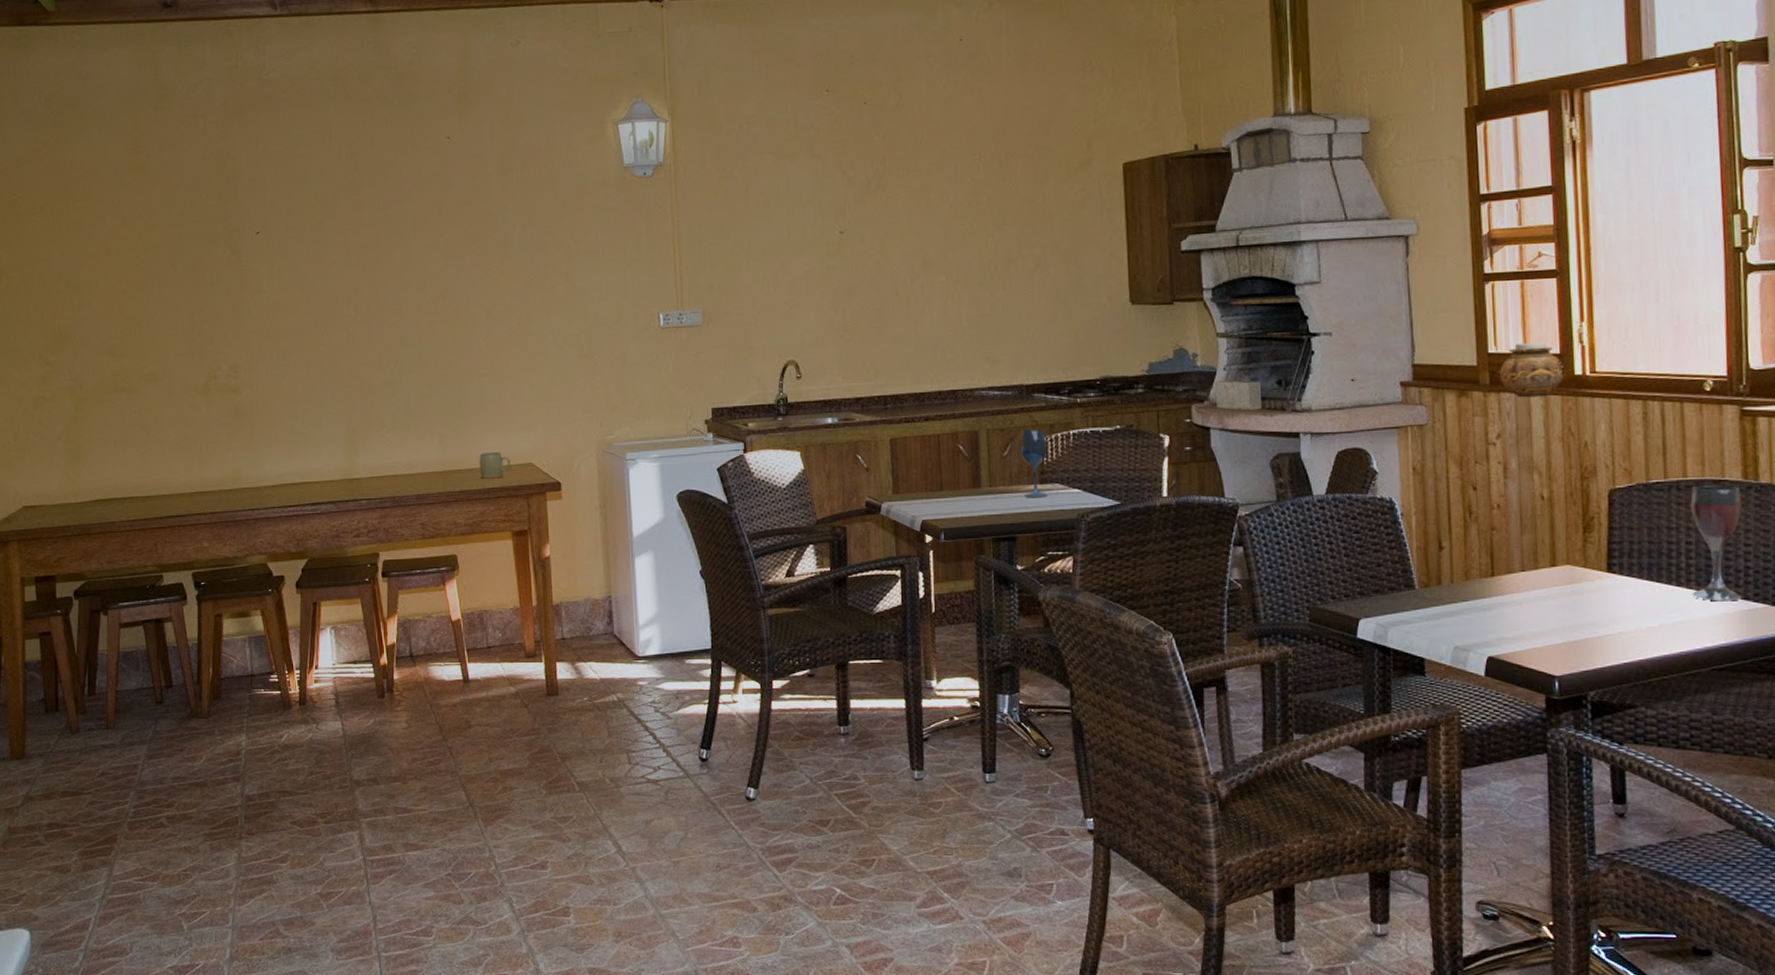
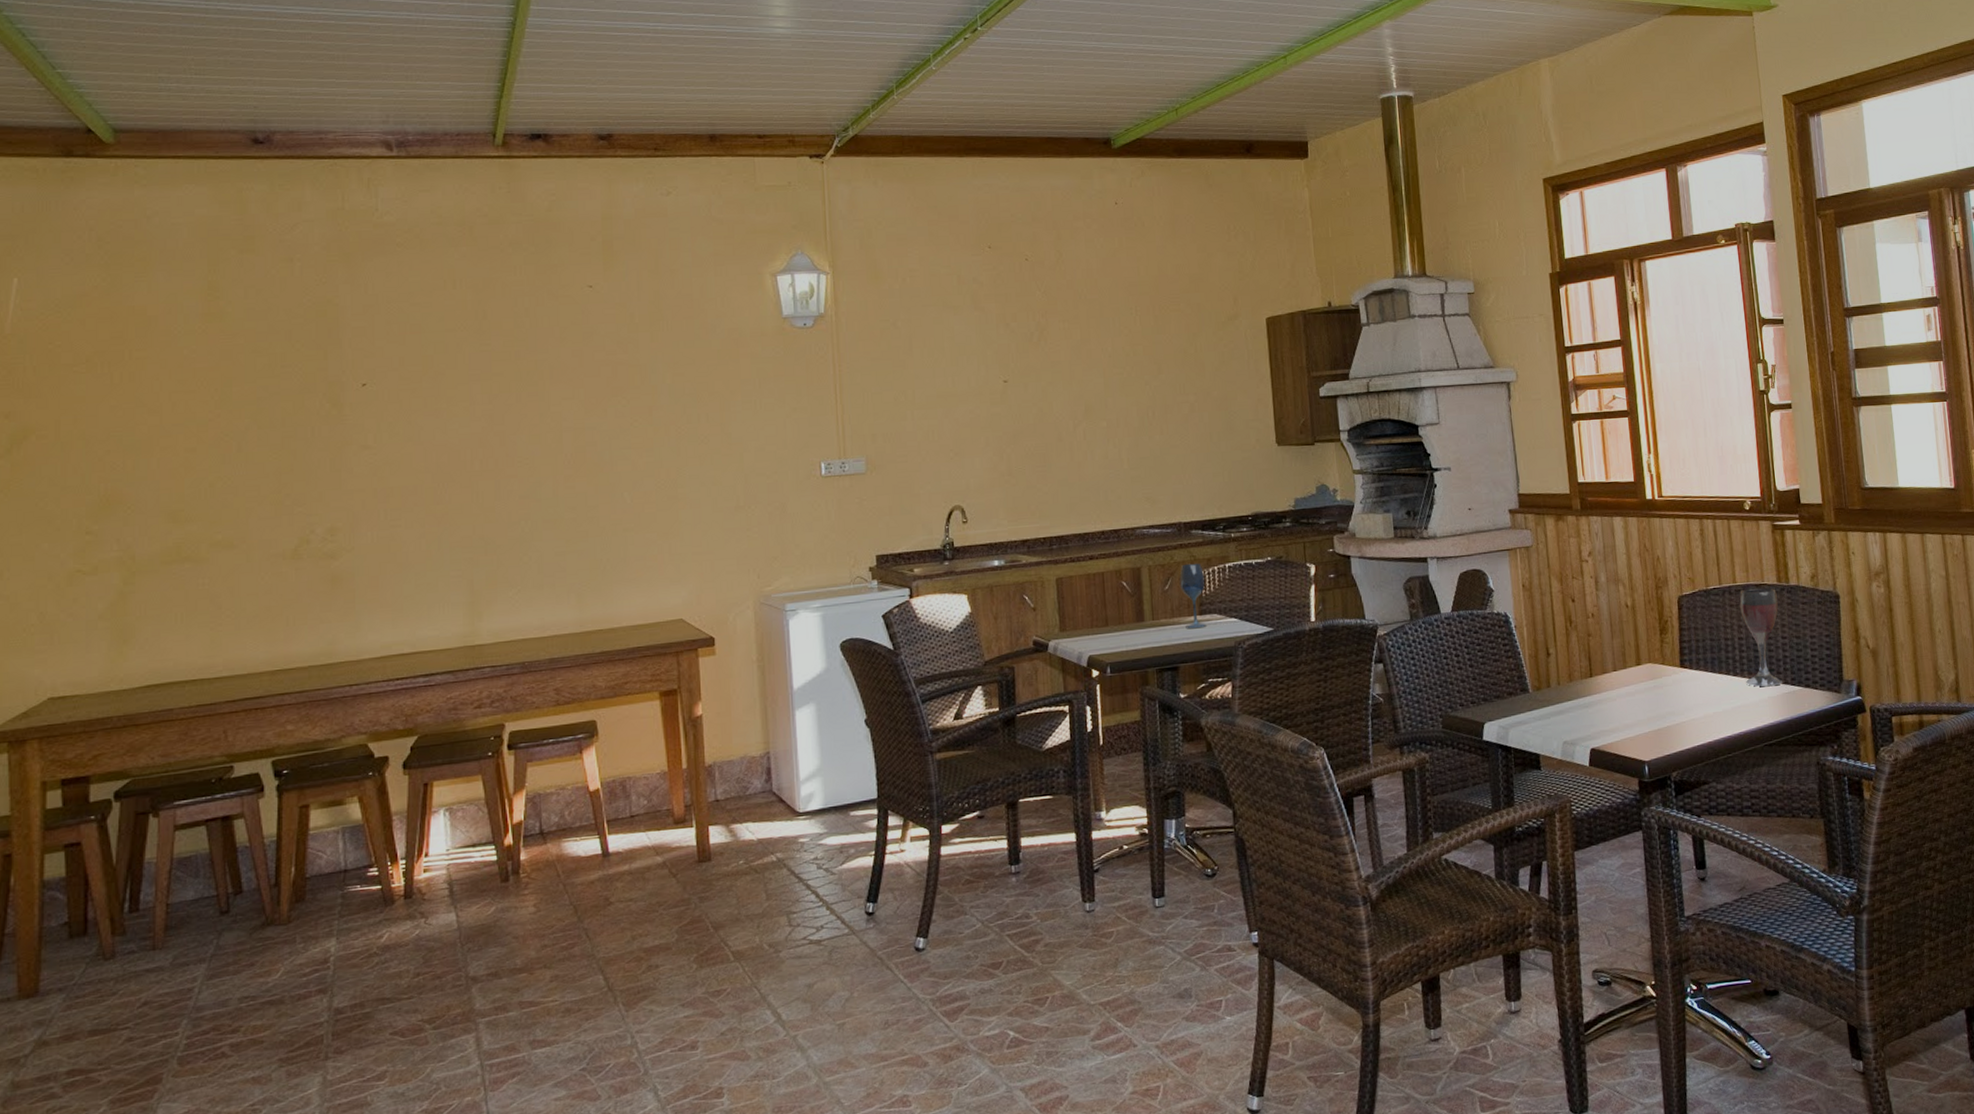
mug: present [479,452,511,479] -> none [622,609,658,638]
decorative pot: present [1500,341,1564,398] -> none [1588,471,1638,521]

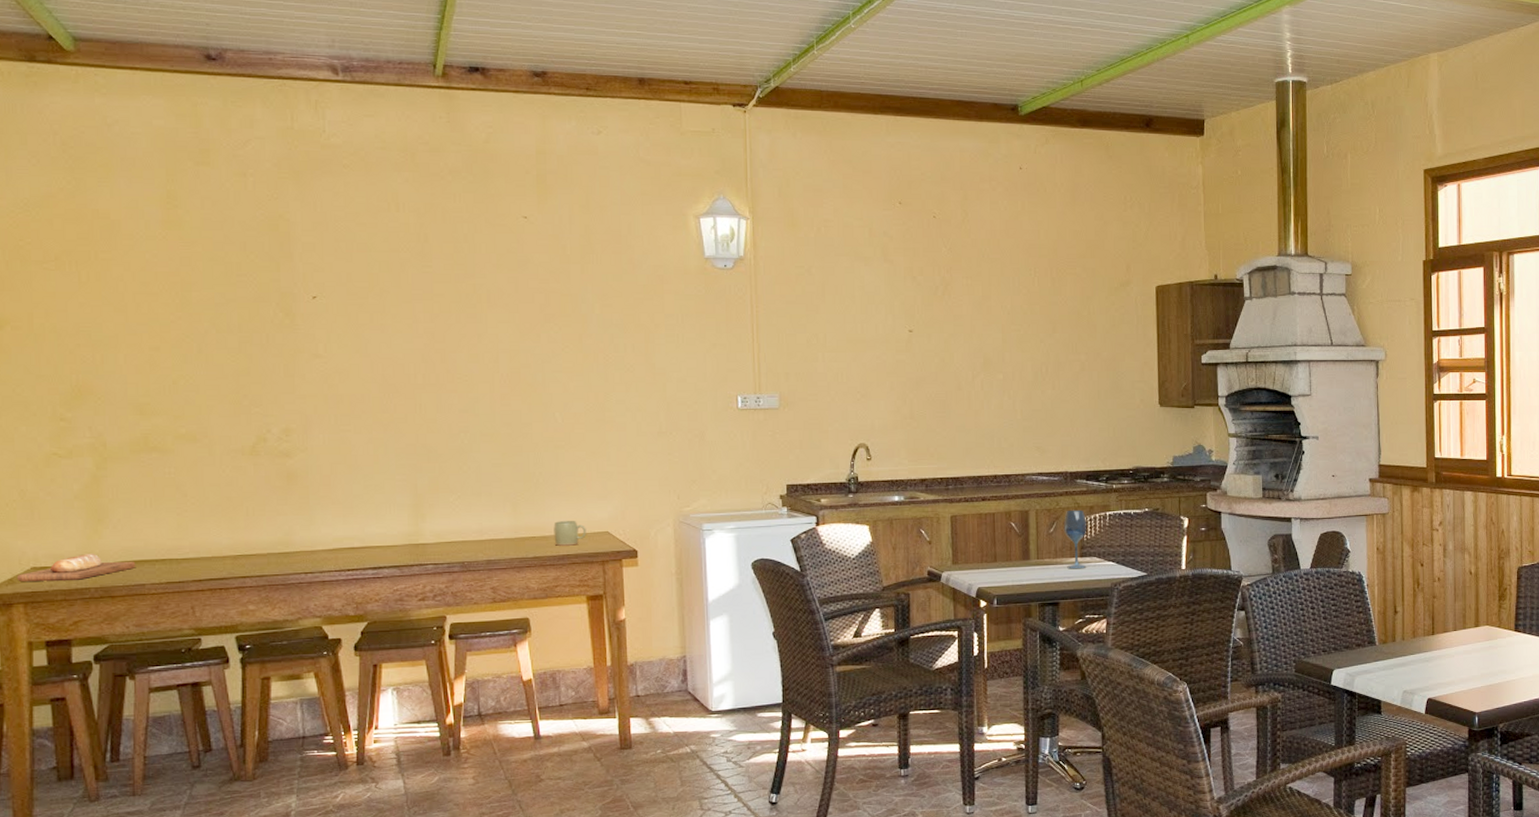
bread loaf: none [31,678,164,714] -> present [16,554,136,581]
mug: none [622,609,658,638] -> present [553,521,586,546]

